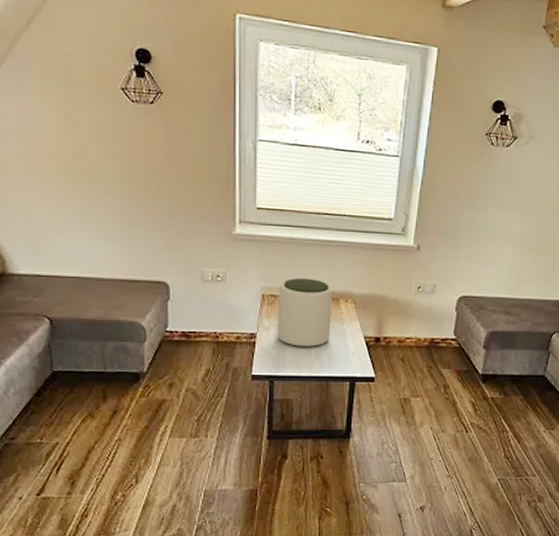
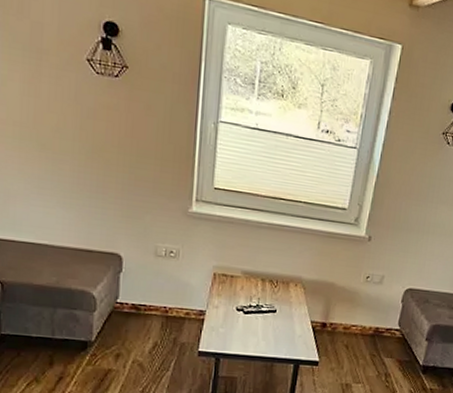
plant pot: present [277,277,333,347] -> none [226,259,284,328]

